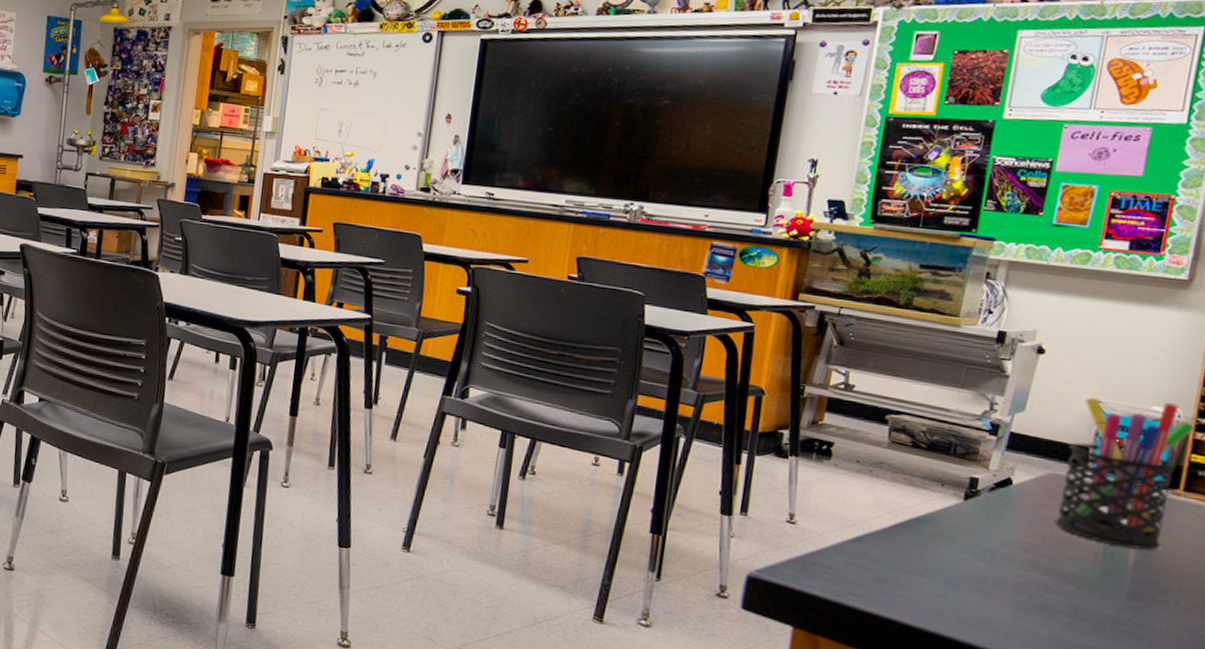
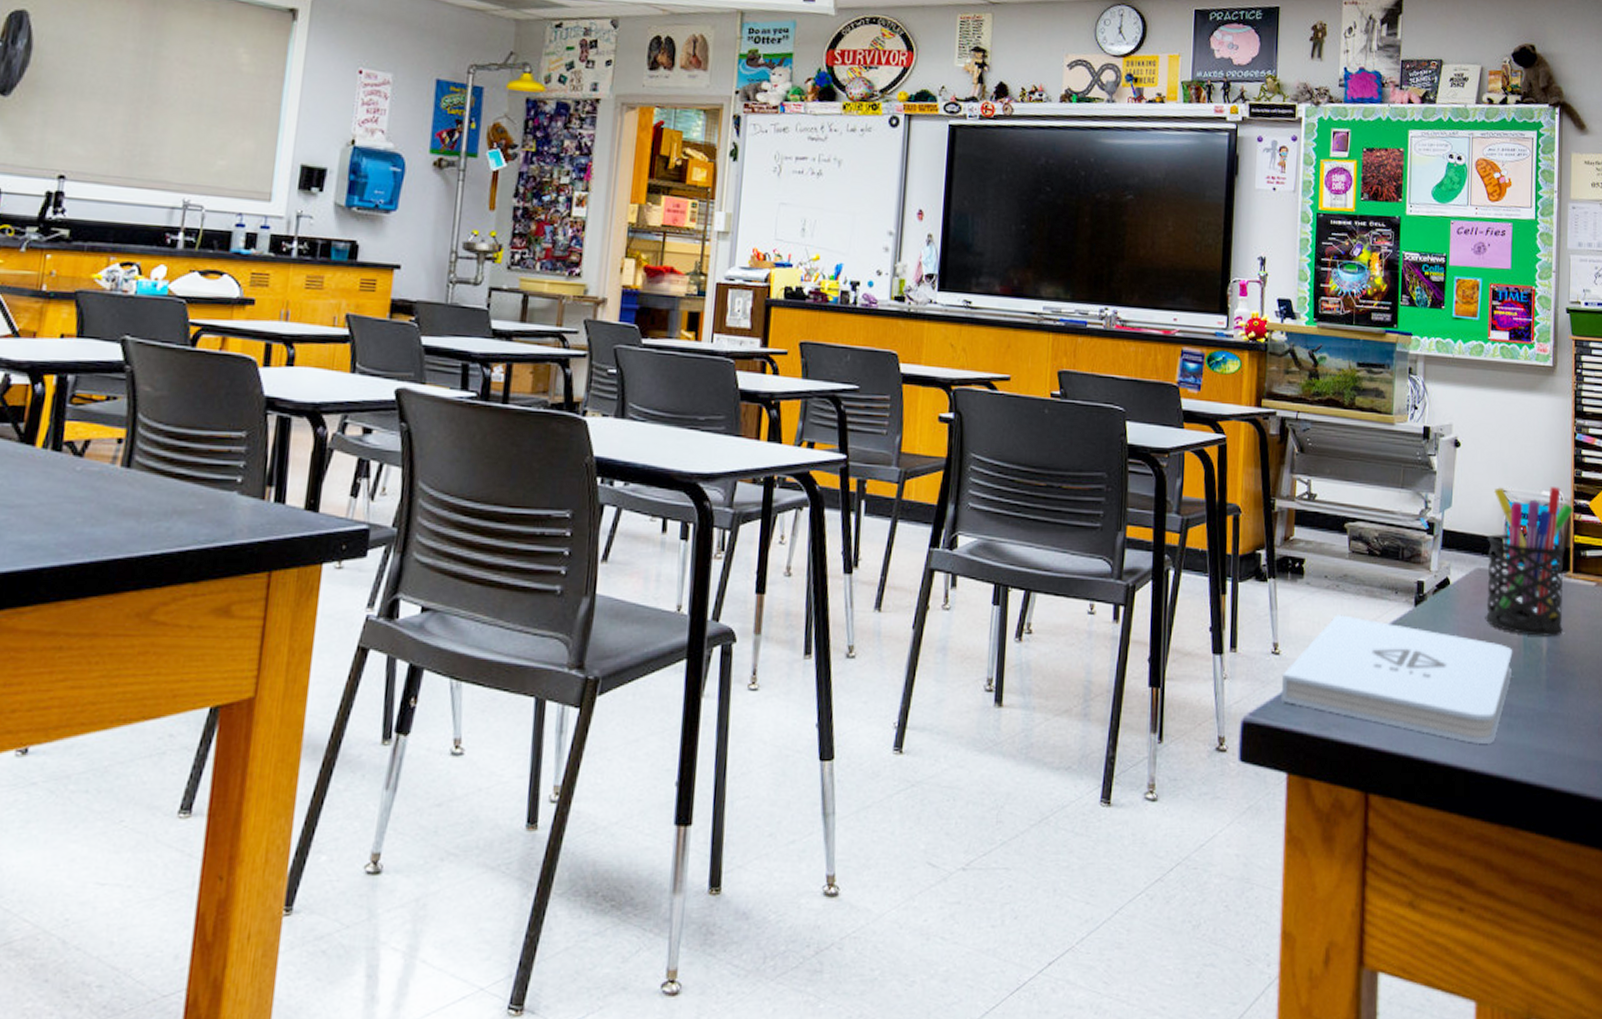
notepad: none [792,496,1088,639] -> present [1280,613,1513,744]

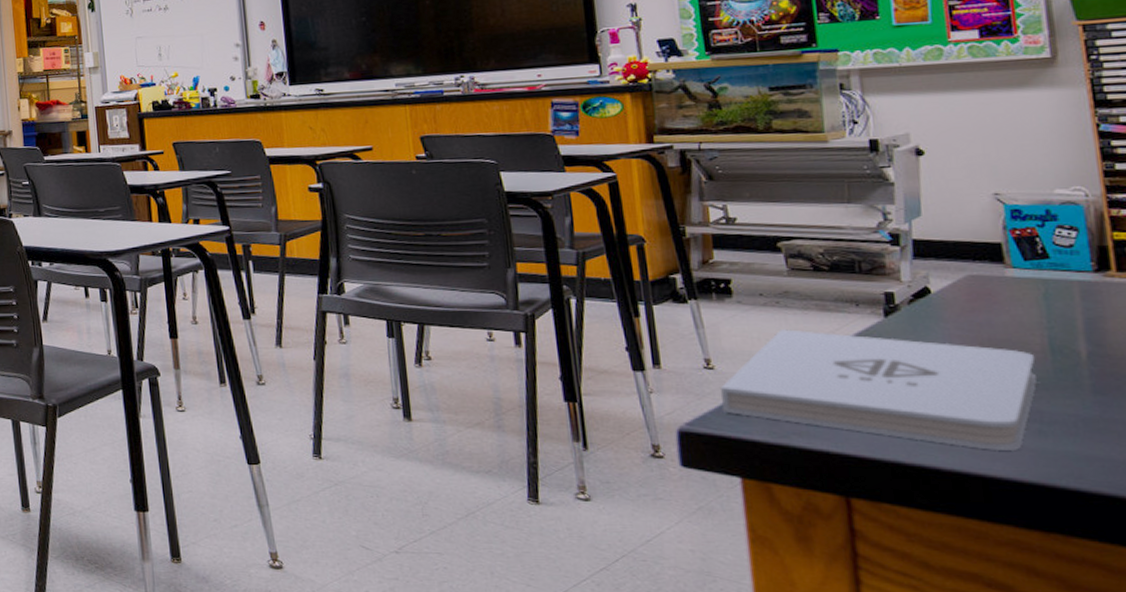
pen holder: present [1485,487,1574,637] -> none [978,183,1110,340]

